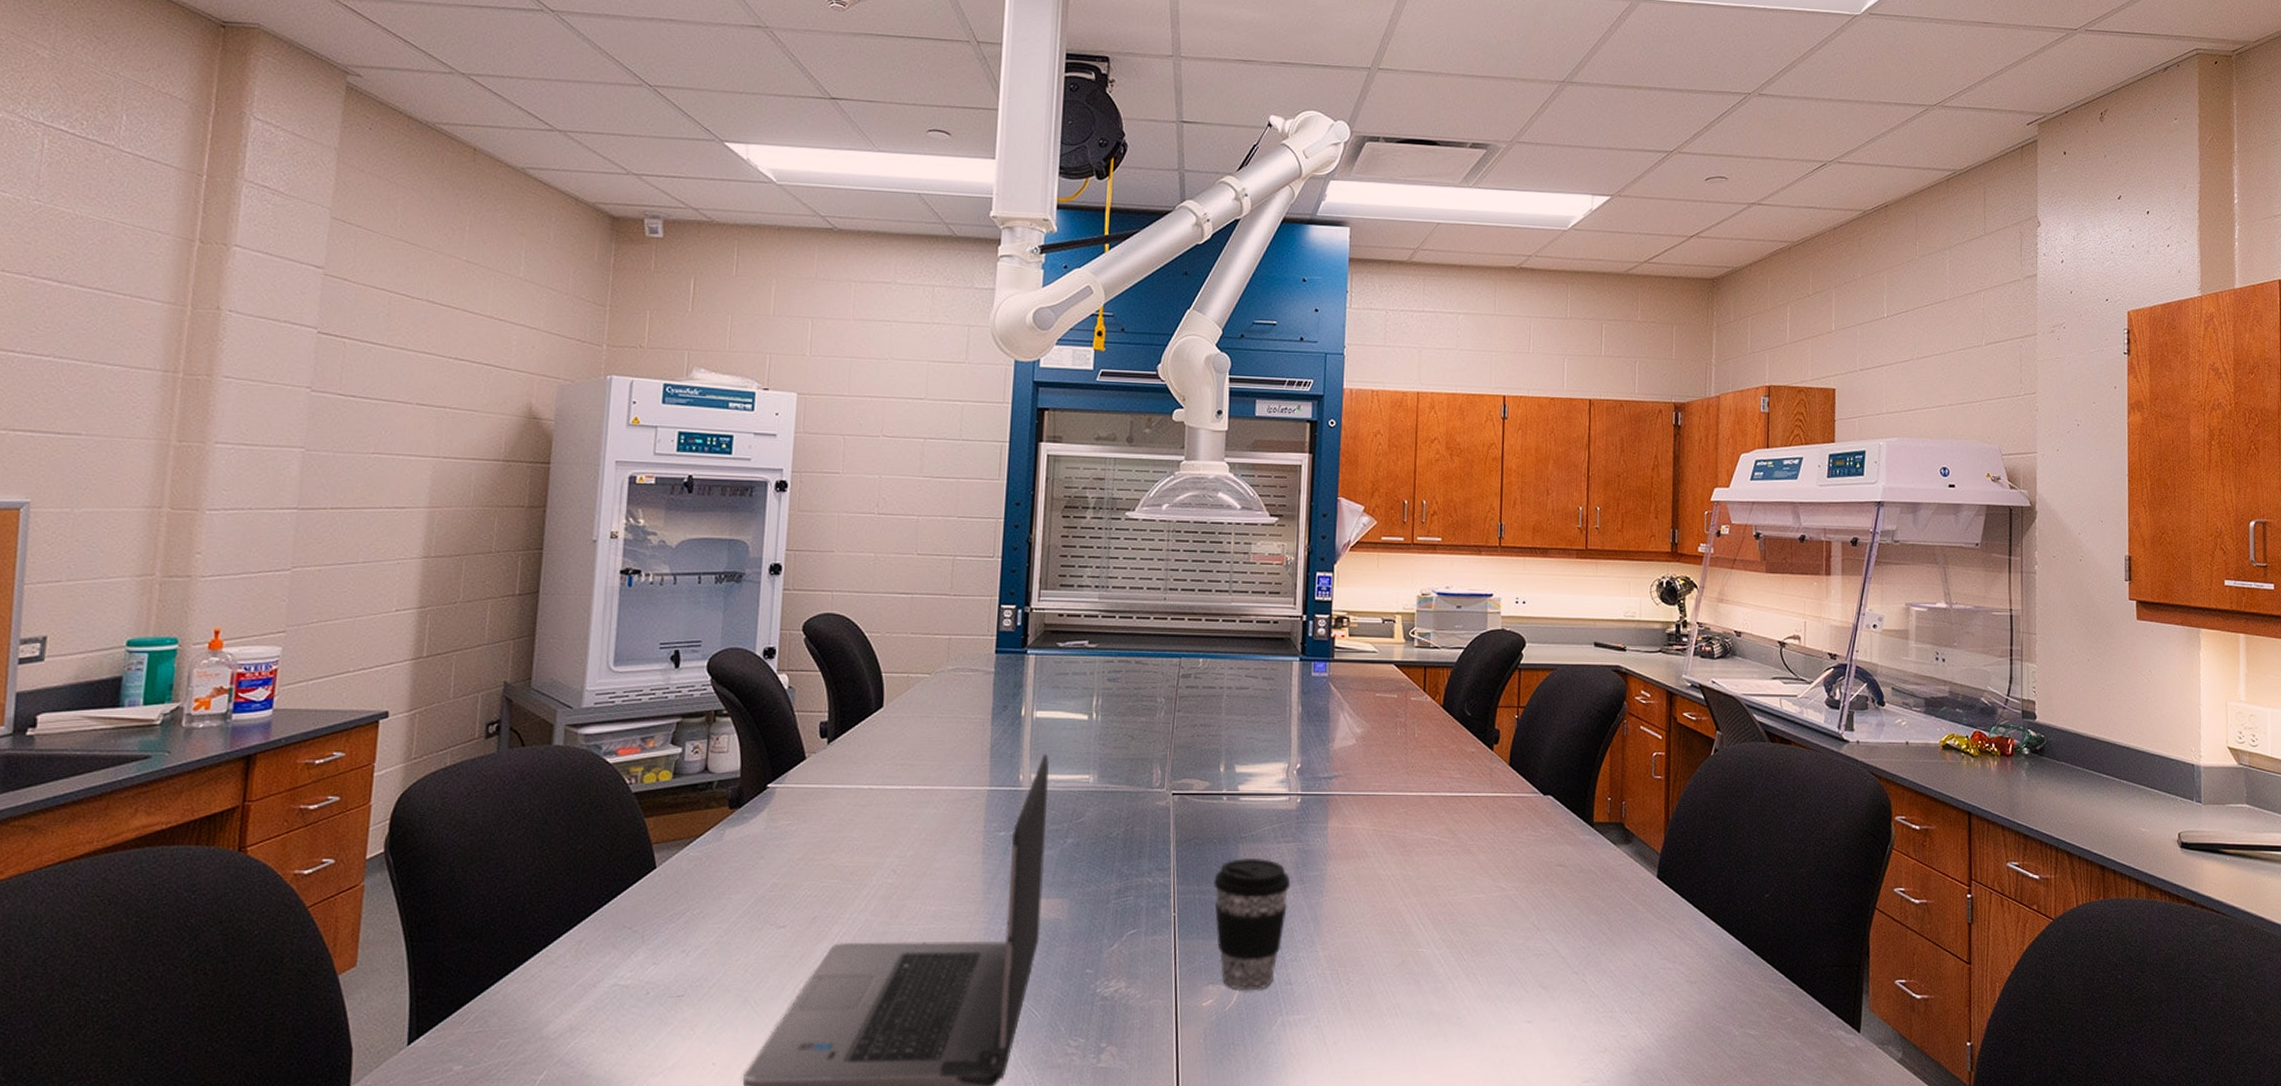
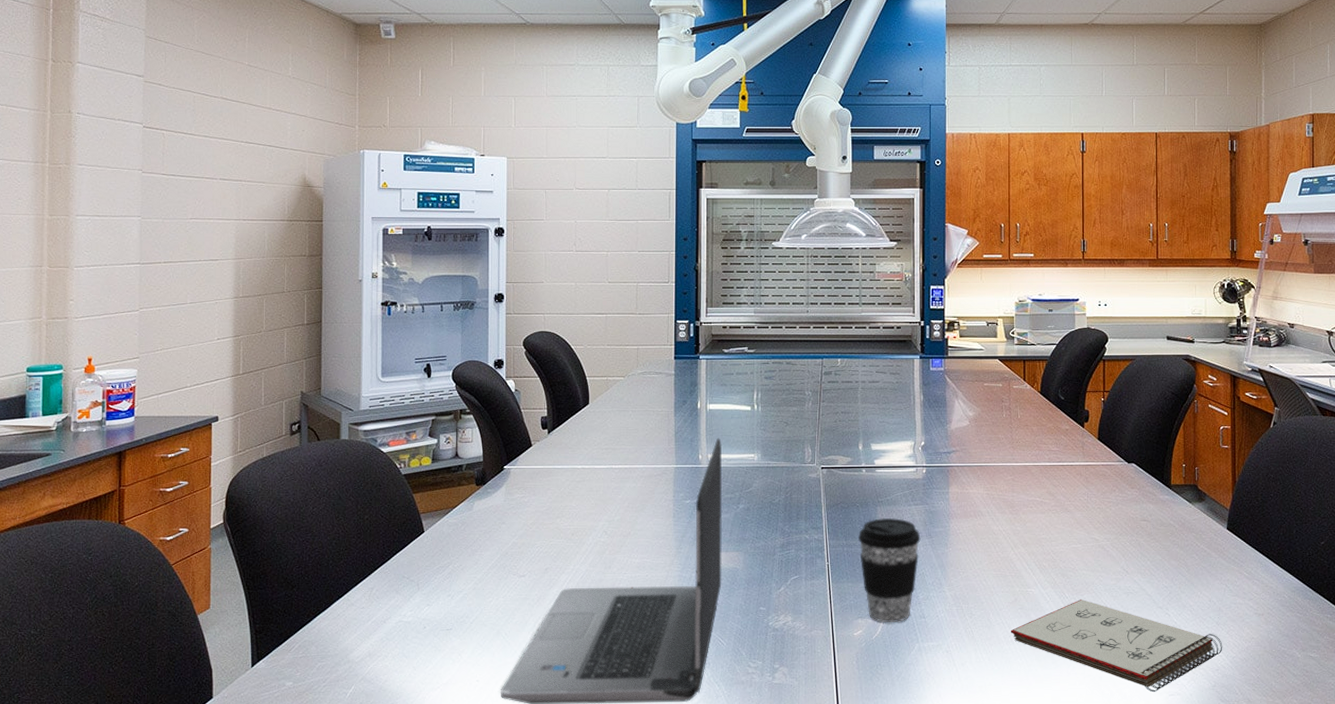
notepad: none [1395,962,1648,1077] -> present [1010,600,1223,692]

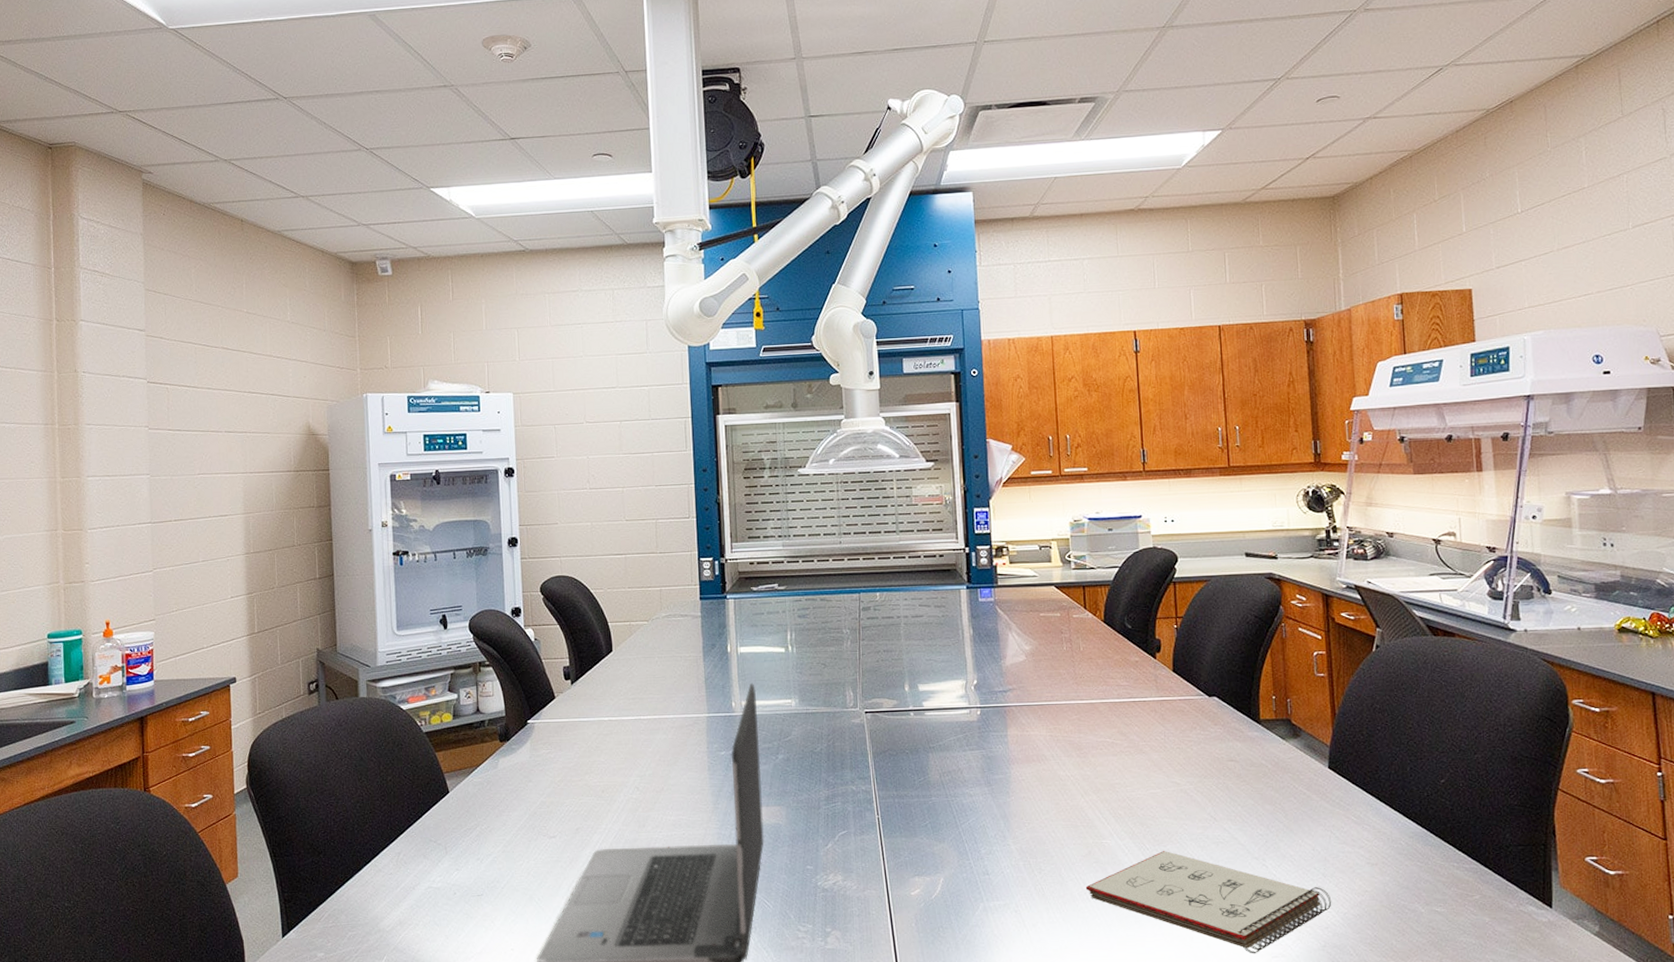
coffee cup: present [858,518,921,623] -> none [910,765,979,881]

